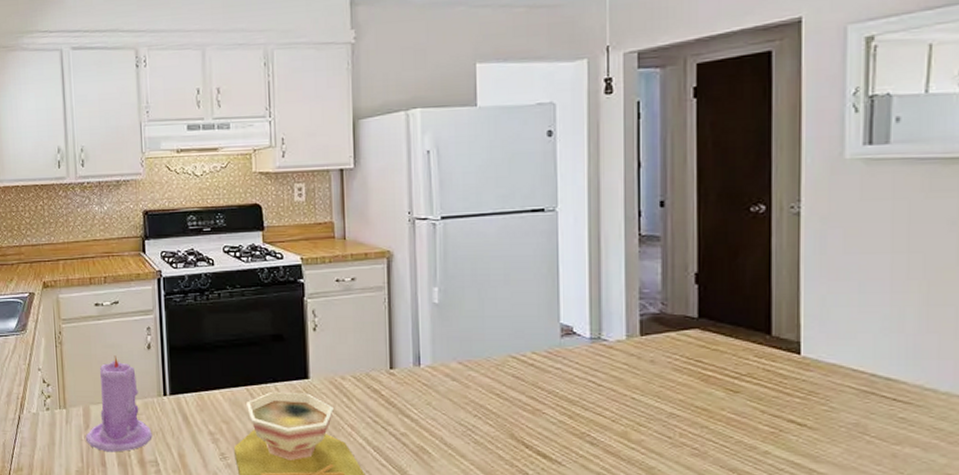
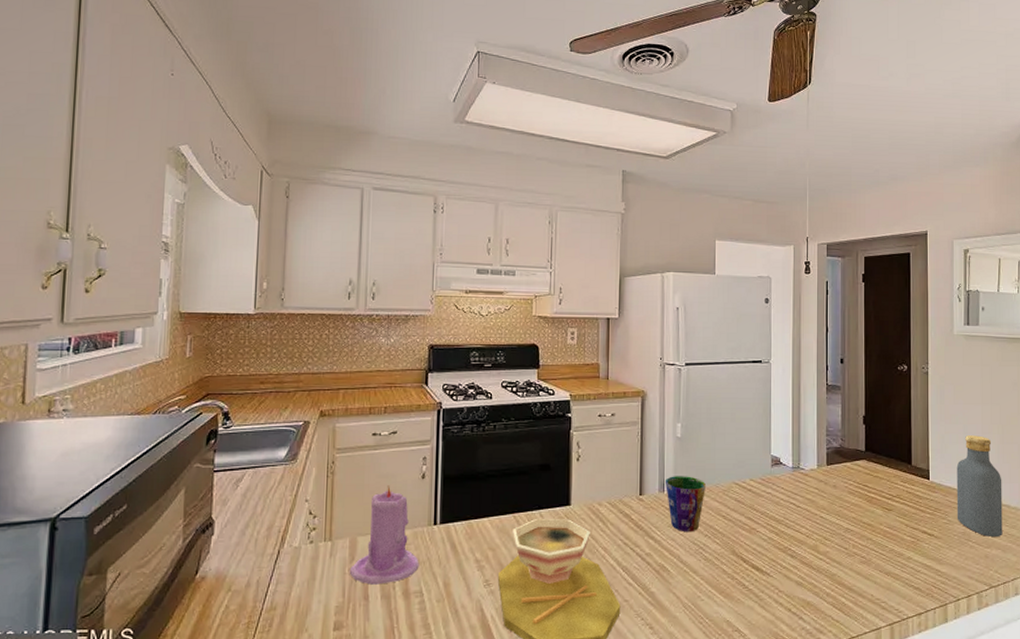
cup: none [422,348,474,412] -> present [666,476,707,533]
vodka: none [845,296,925,430] -> present [956,435,1003,537]

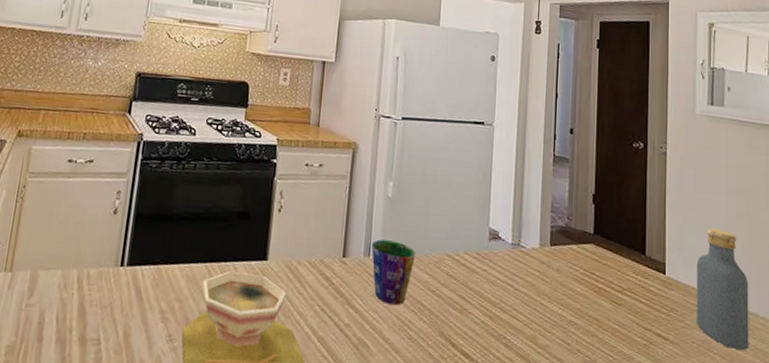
candle: present [349,485,419,585] -> none [25,217,101,327]

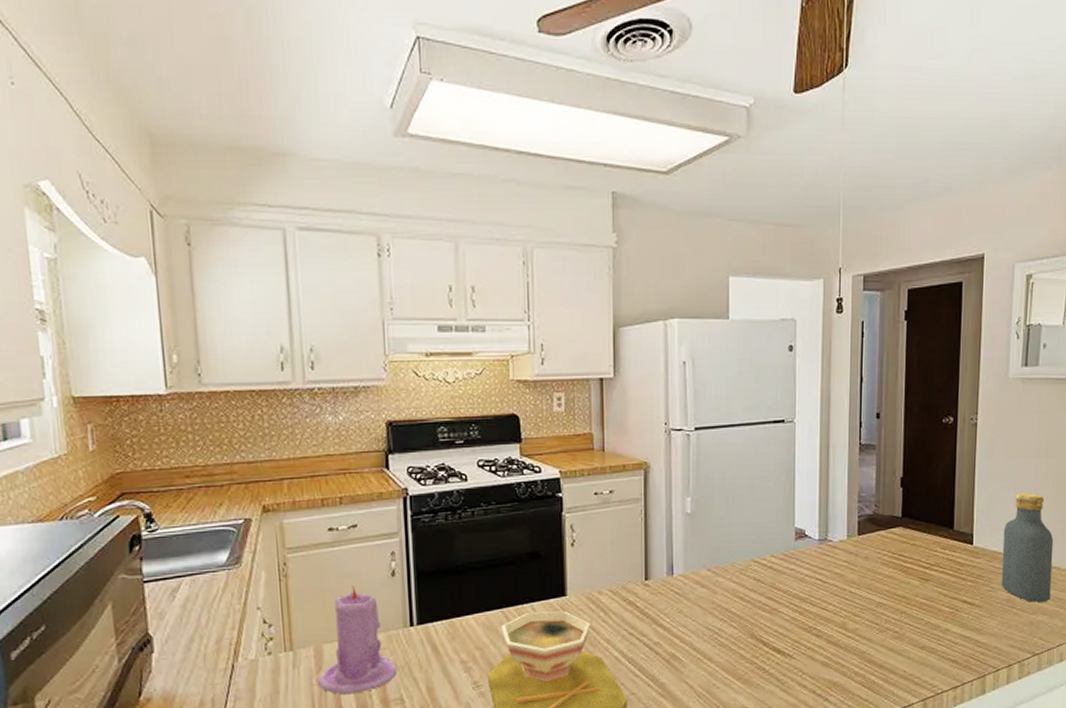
candle: none [25,217,101,327] -> present [317,586,397,695]
cup: present [371,239,417,306] -> none [675,556,721,618]

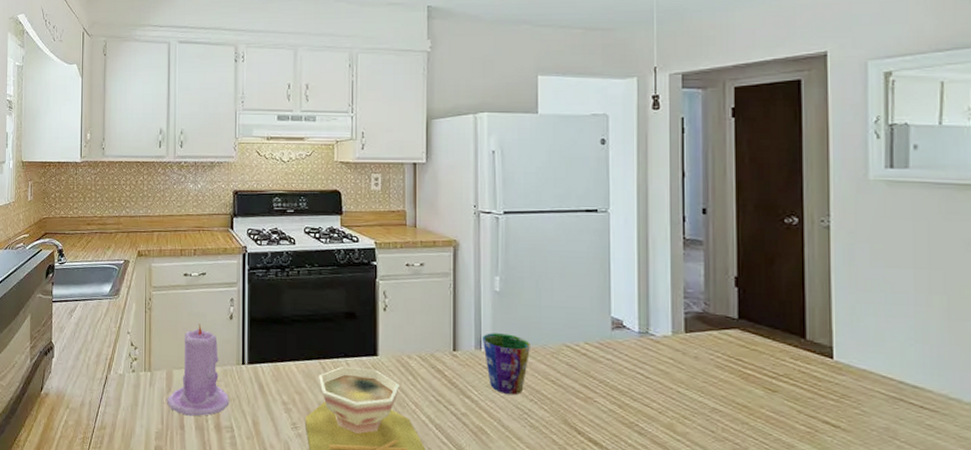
cup: none [675,556,721,618] -> present [483,333,531,395]
vodka: present [1001,493,1054,602] -> none [874,307,950,438]

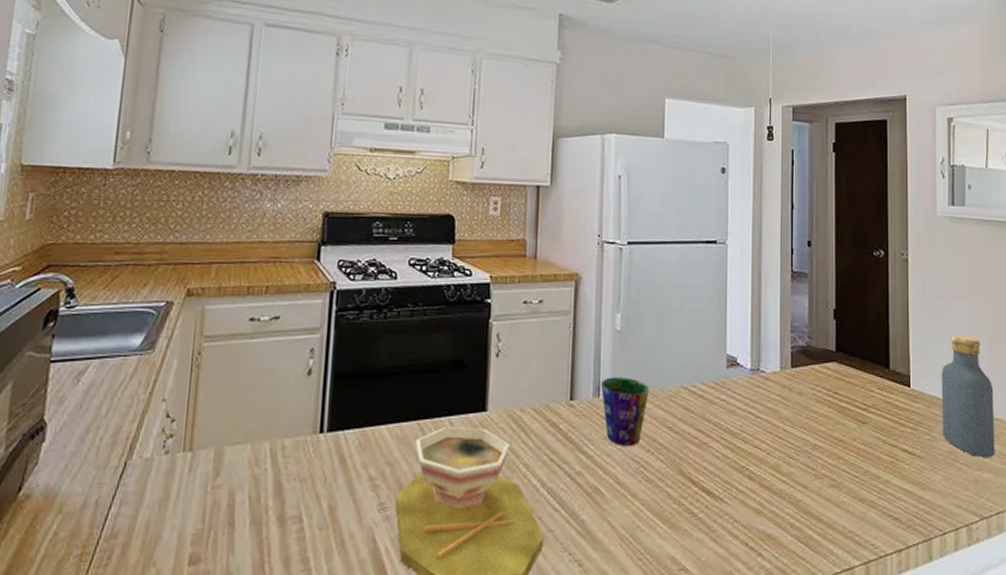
candle: present [166,323,229,416] -> none [211,383,300,507]
vodka: none [874,307,950,438] -> present [941,335,995,457]

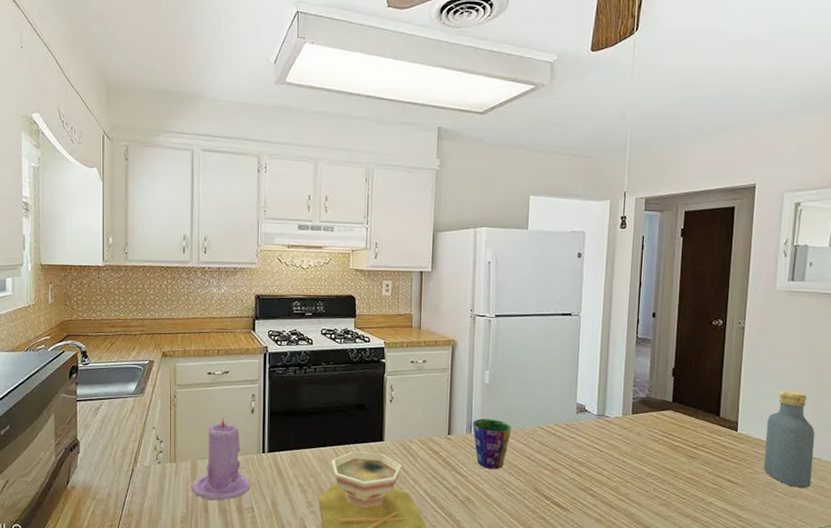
candle: none [211,383,300,507] -> present [191,418,251,501]

